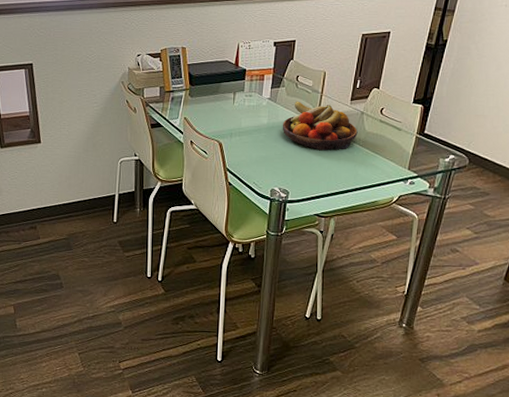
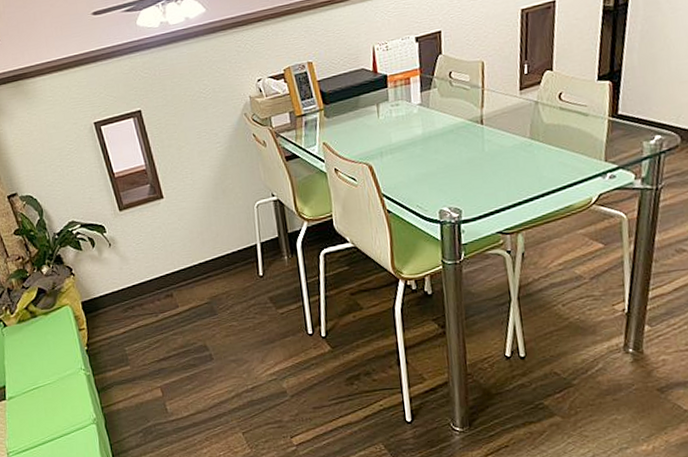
fruit bowl: present [282,101,358,151] -> none [440,100,535,156]

